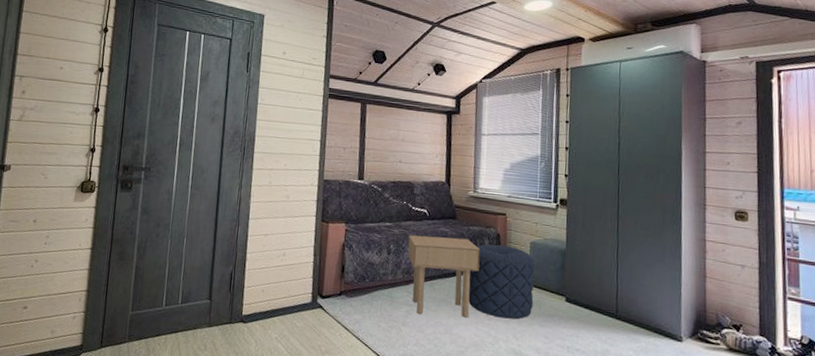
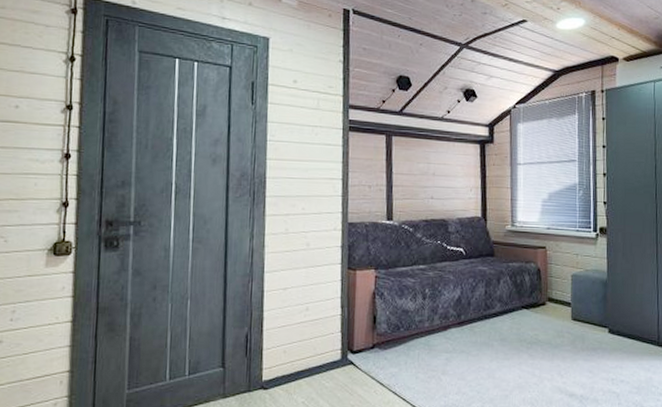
side table: present [407,235,481,318] -> none [444,276,521,360]
pouf: present [468,244,535,319] -> none [510,280,577,356]

